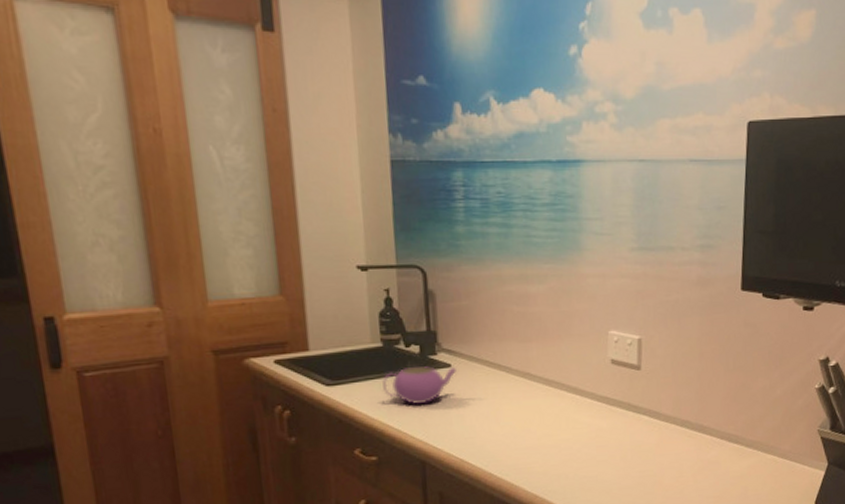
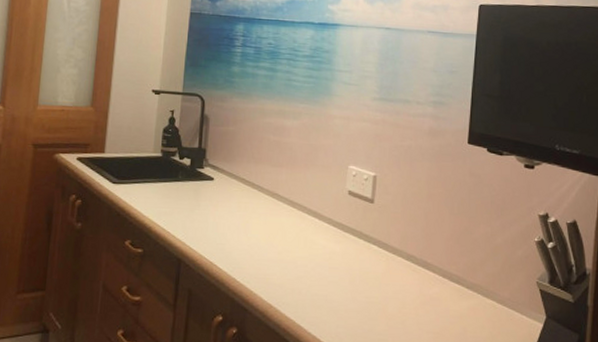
teapot: present [382,366,456,405] -> none [157,176,218,210]

